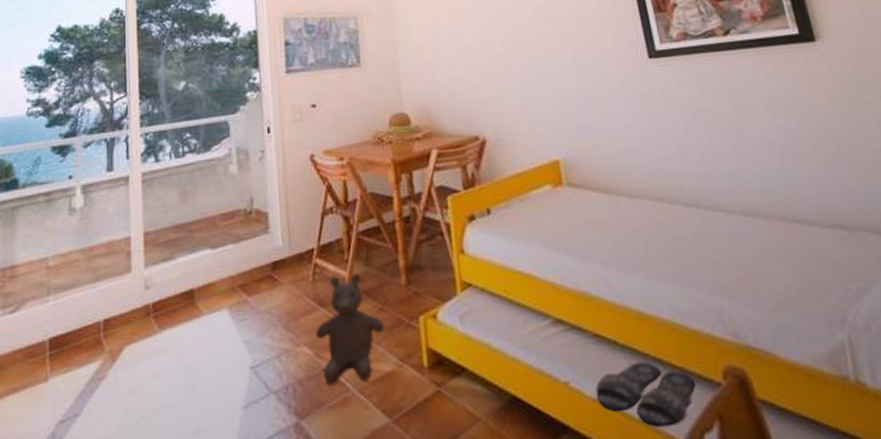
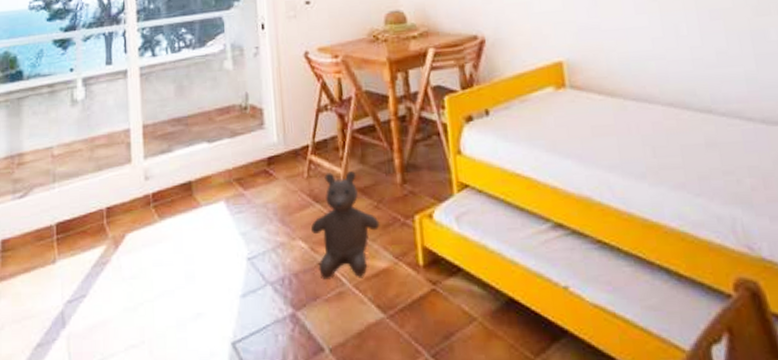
slippers: present [595,361,695,426] -> none [596,269,703,335]

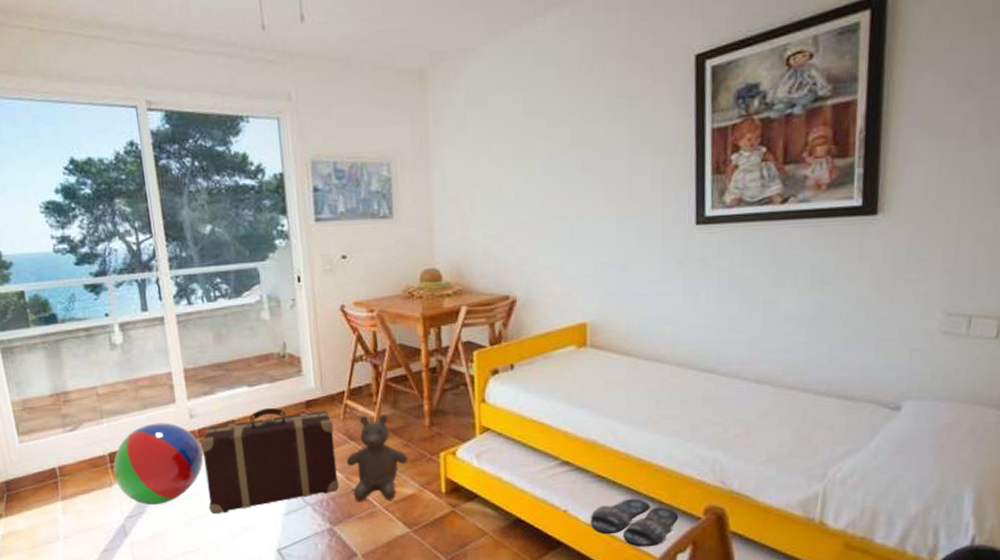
beach ball: none [59,186,156,286] -> present [113,423,204,505]
suitcase: none [153,165,303,297] -> present [200,407,339,515]
slippers: none [596,269,703,335] -> present [590,498,678,546]

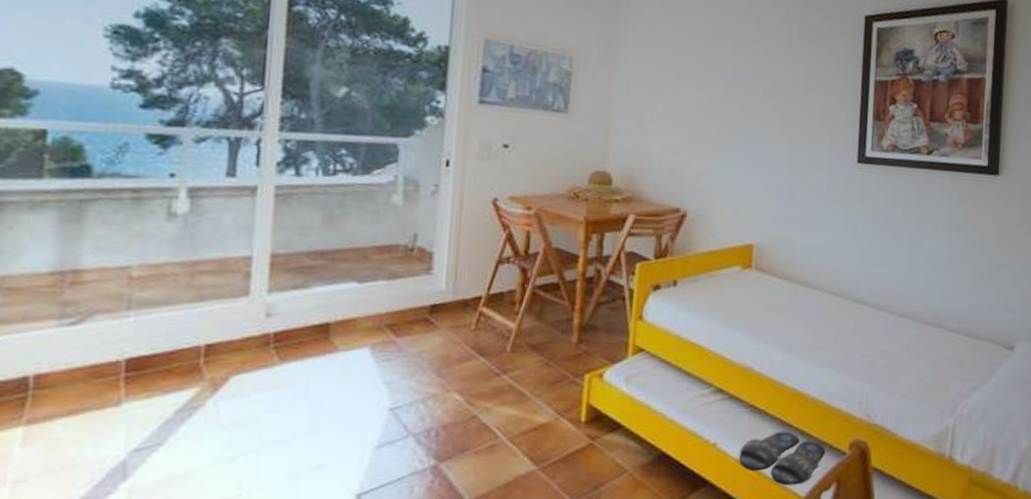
beach ball: present [113,423,204,505] -> none [127,321,276,432]
suitcase: present [200,407,339,515] -> none [267,309,461,447]
teddy bear: present [346,415,409,500] -> none [469,326,547,430]

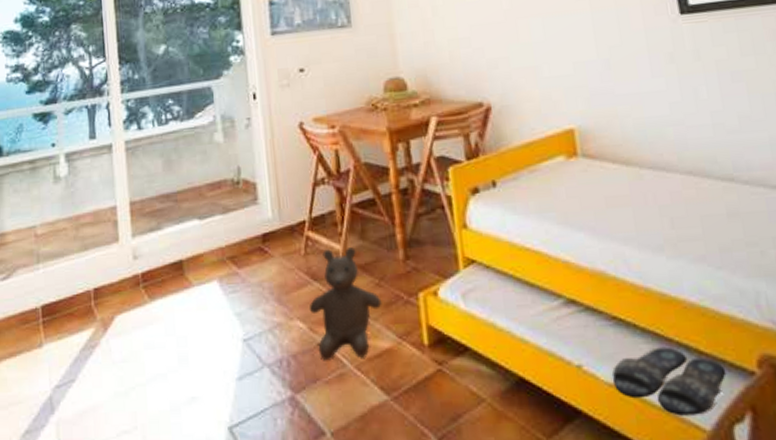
teddy bear: none [469,326,547,430] -> present [309,247,382,358]

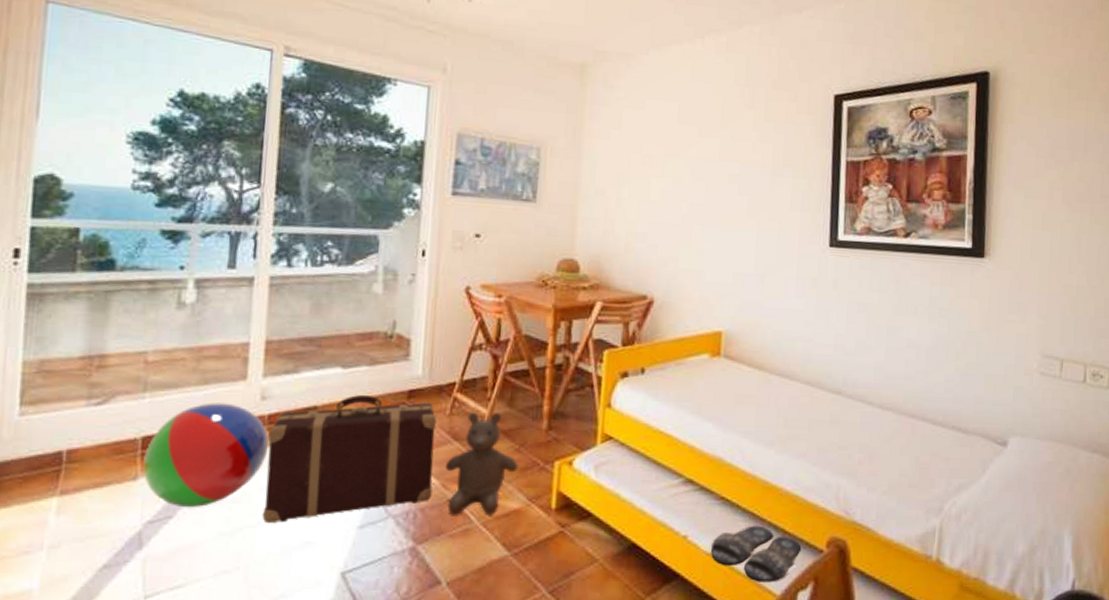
beach ball: none [45,266,147,370] -> present [143,402,270,507]
suitcase: none [143,243,302,381] -> present [262,394,436,524]

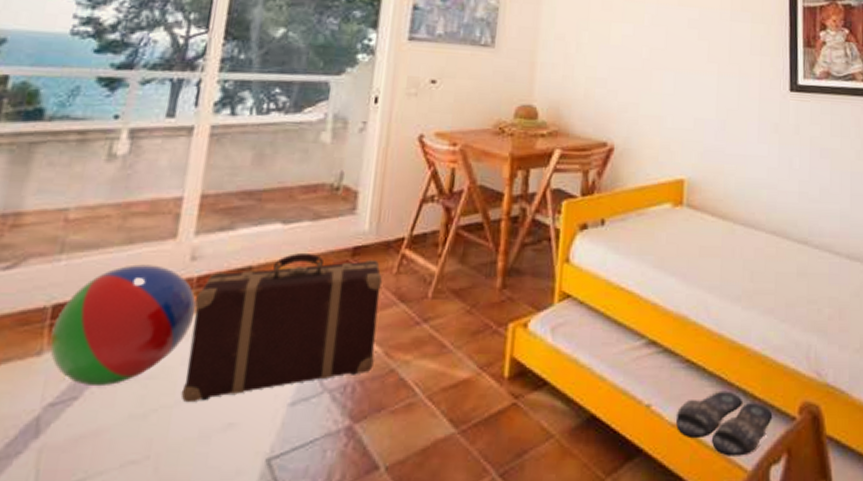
teddy bear: present [444,412,518,514] -> none [388,270,469,386]

